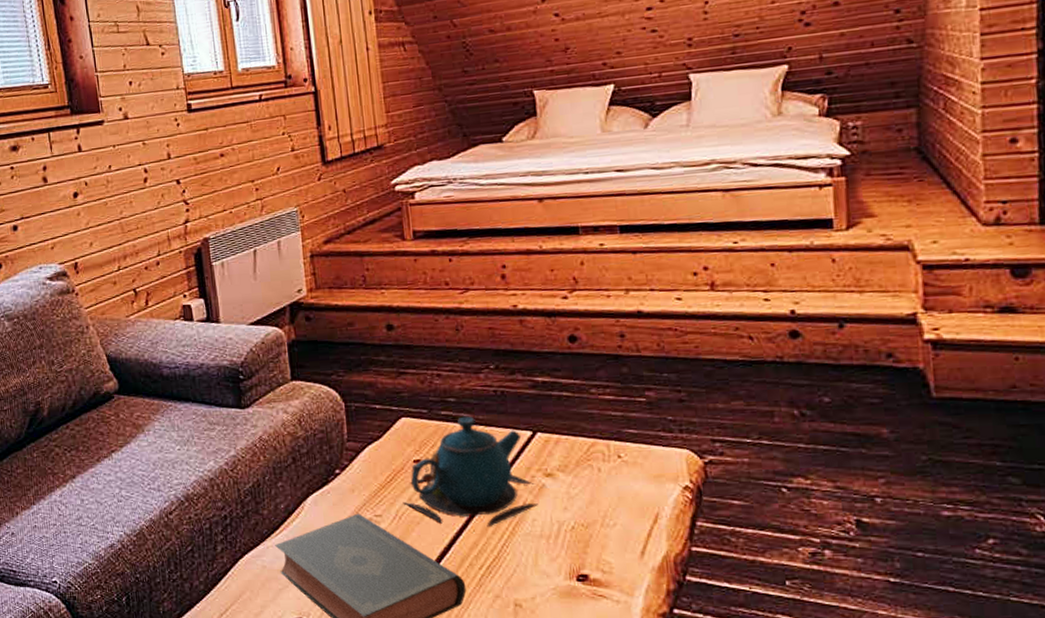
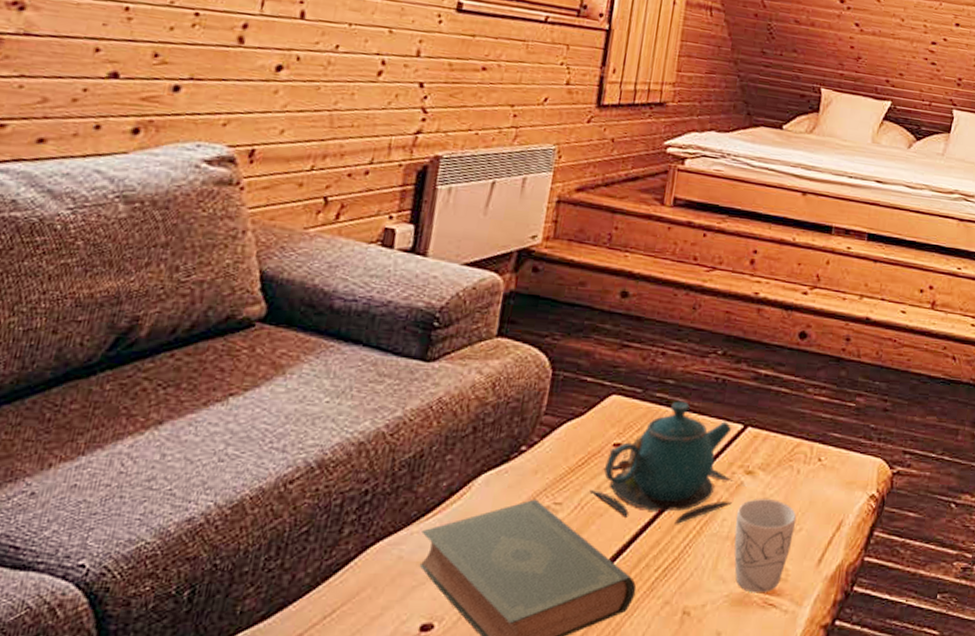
mug: none [545,498,609,586] -> present [734,499,797,593]

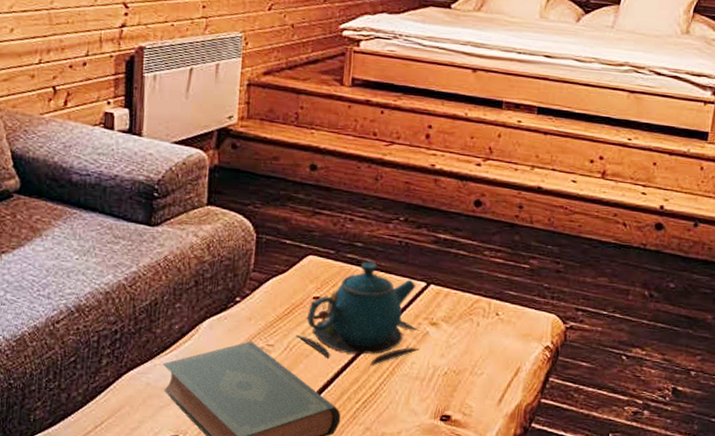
mug: present [734,499,797,593] -> none [423,346,478,425]

